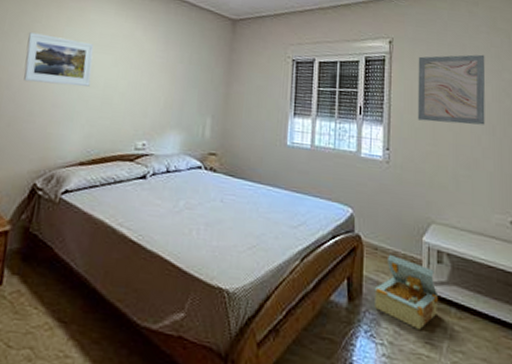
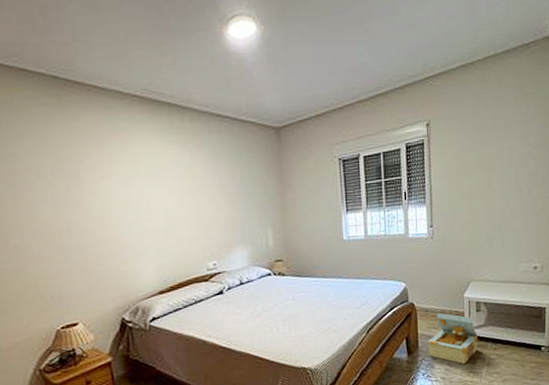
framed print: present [24,32,94,87] -> none [74,176,150,227]
wall art: present [417,54,486,125] -> none [453,122,514,195]

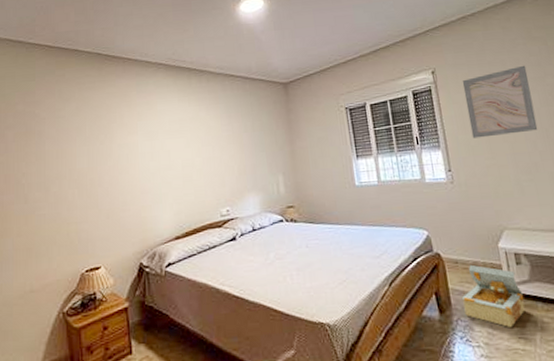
wall art: none [453,122,514,195] -> present [462,65,538,139]

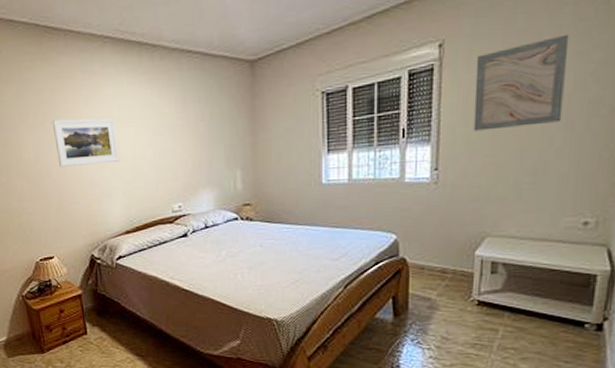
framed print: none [107,131,170,177] -> present [52,118,119,168]
cardboard box: present [461,264,525,327] -> none [420,271,491,333]

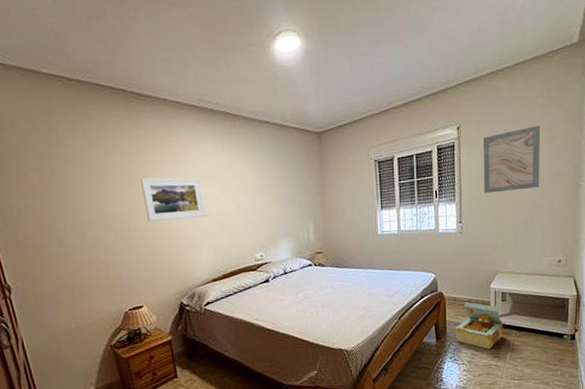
cardboard box: none [420,271,491,333] -> present [455,301,503,349]

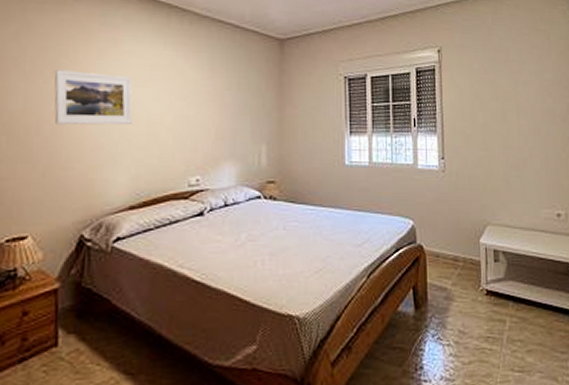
cardboard box: present [455,301,503,349] -> none [438,259,497,326]
wall art: present [483,125,541,194] -> none [466,56,531,127]

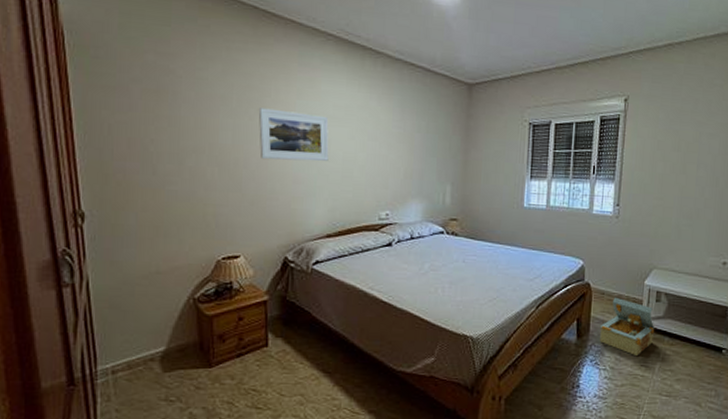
cardboard box: none [438,259,497,326] -> present [599,297,655,355]

